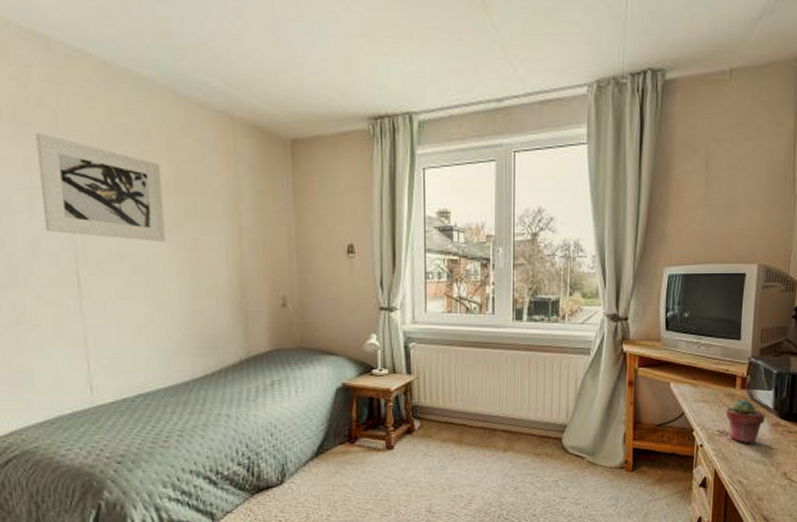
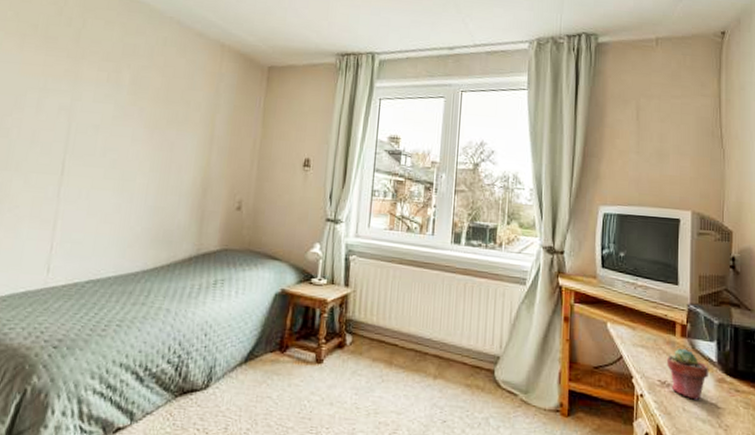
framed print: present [36,133,166,242] -> none [46,46,155,142]

